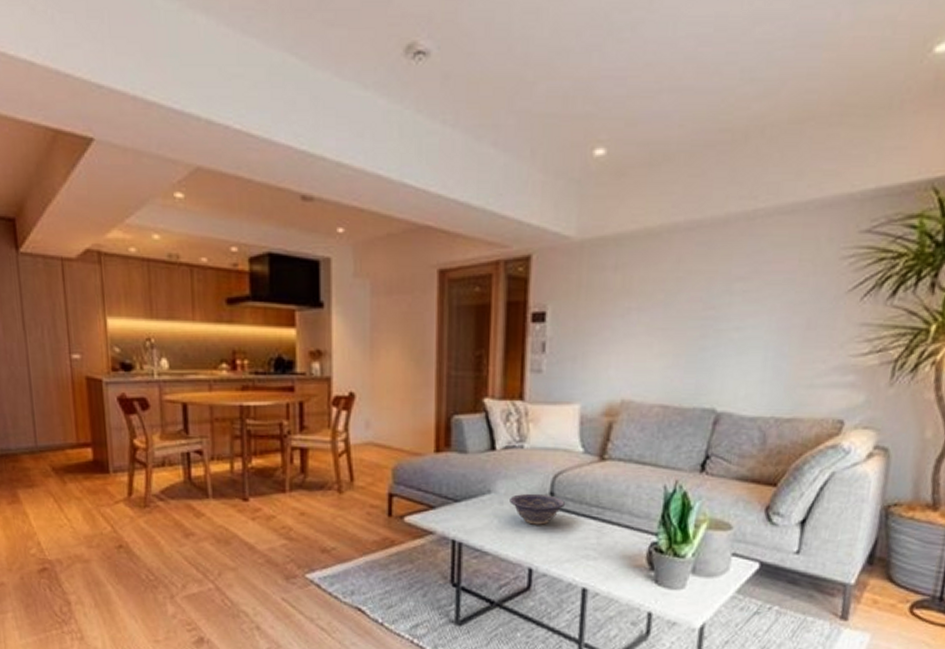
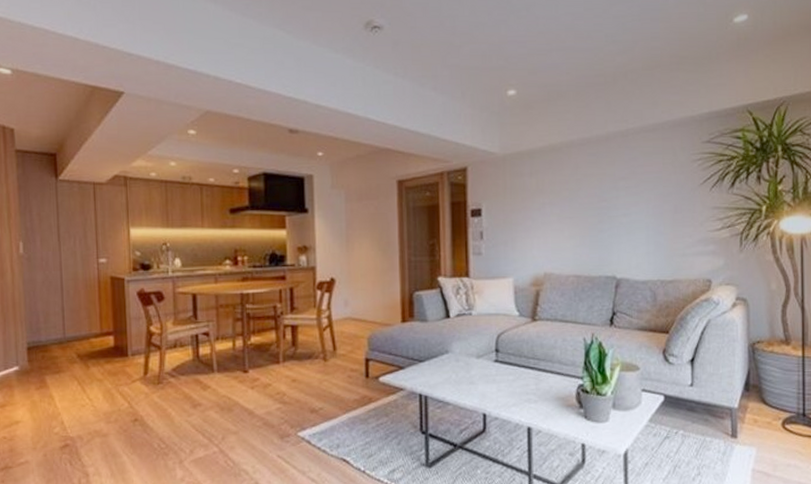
decorative bowl: present [509,493,566,525] -> none [464,351,509,377]

